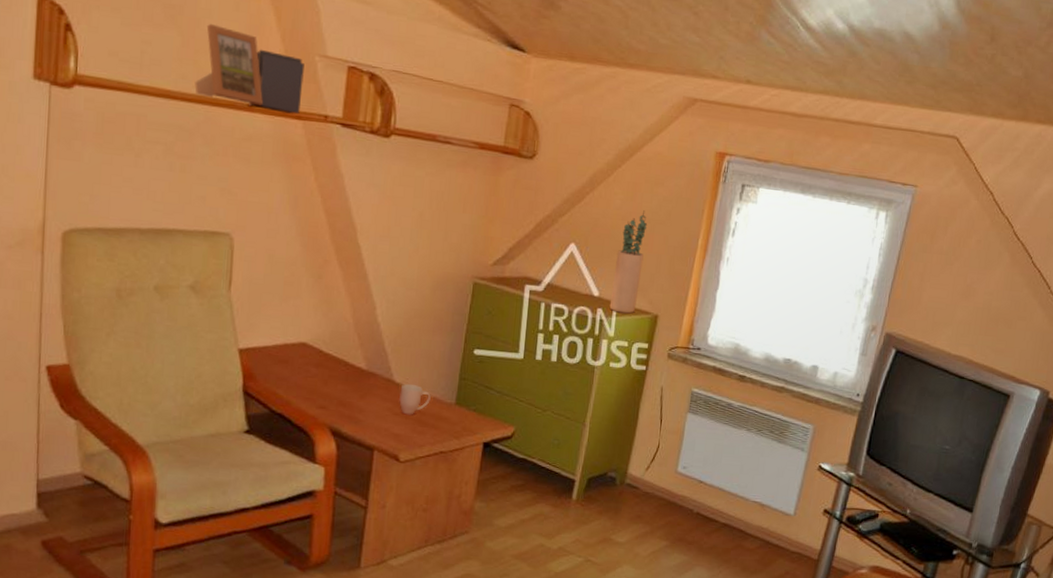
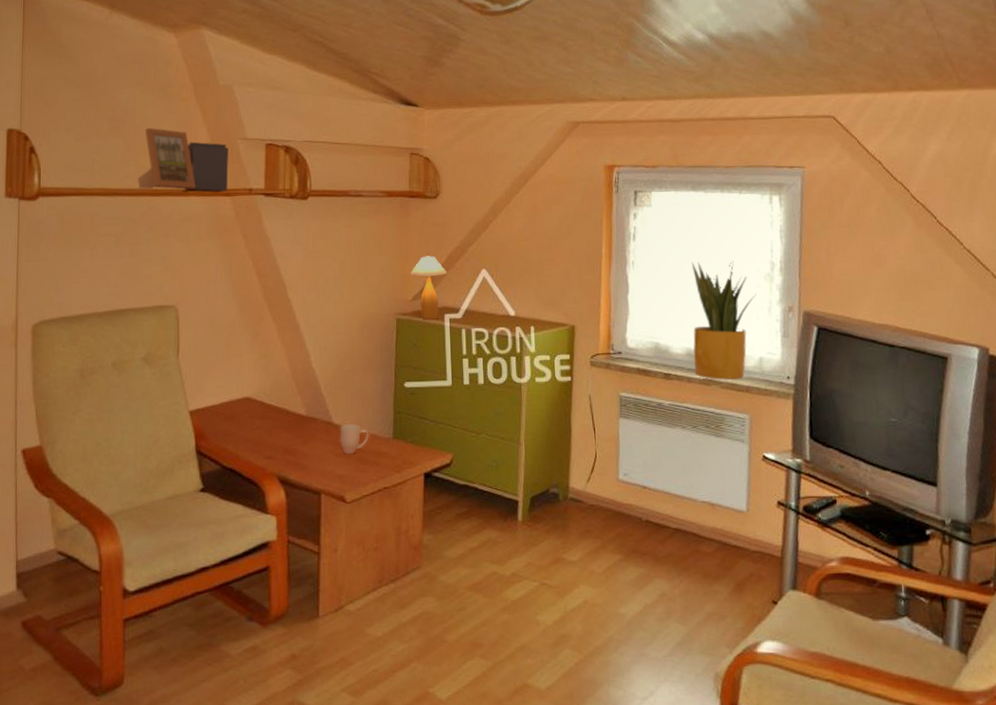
table lamp: none [493,216,534,290] -> present [410,252,448,321]
vase: present [609,210,648,314] -> none [526,229,553,329]
planter: none [769,267,844,391] -> present [691,261,756,380]

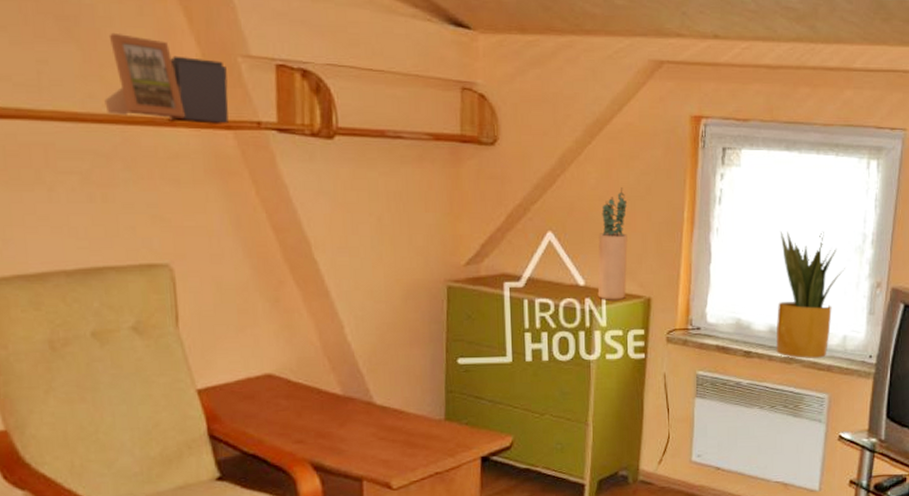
mug: present [339,424,369,455] -> none [382,405,417,438]
table lamp: present [410,252,448,321] -> none [462,210,507,289]
vase: none [526,229,553,329] -> present [597,187,628,300]

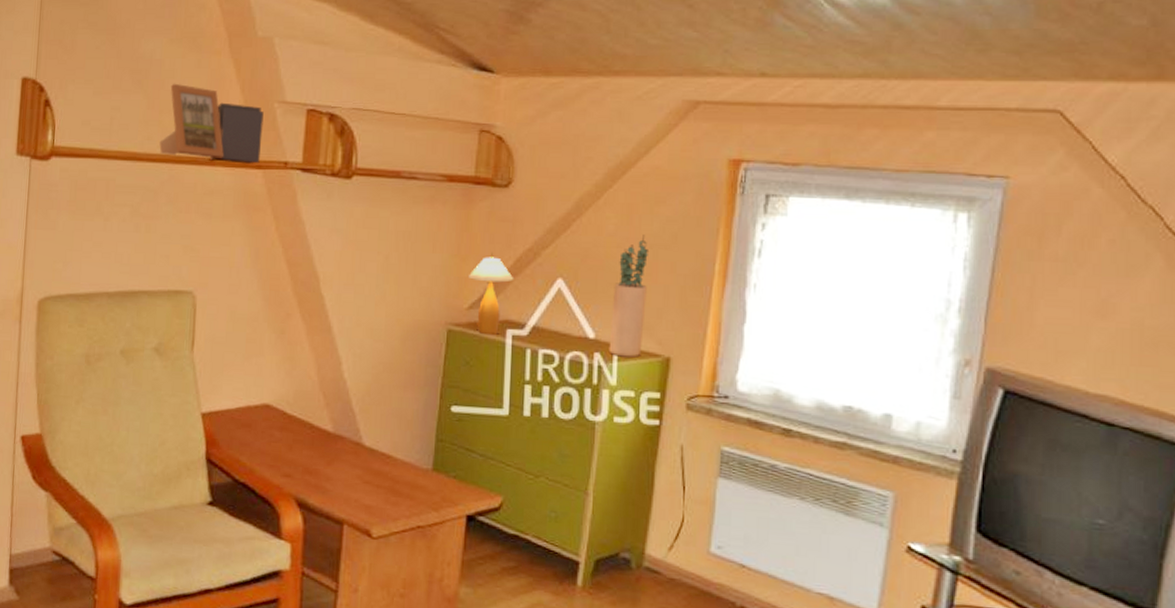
table lamp: none [462,210,507,289] -> present [467,253,514,336]
planter: present [776,231,845,359] -> none [824,291,921,447]

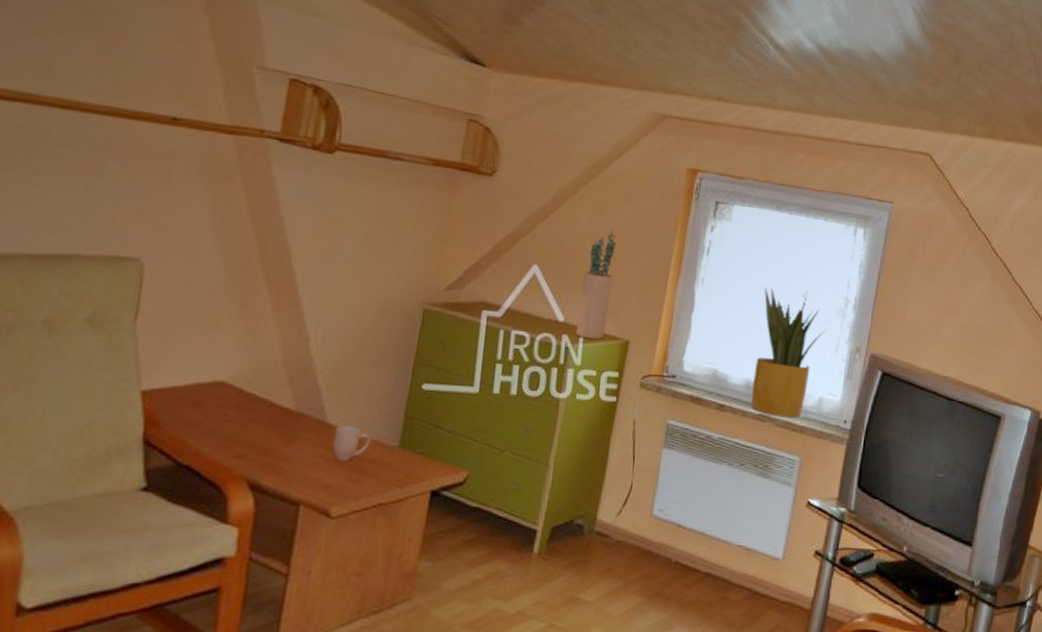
picture frame: present [159,83,224,159] -> none [110,32,190,120]
books: present [210,102,264,164] -> none [173,60,240,129]
mug: none [368,448,405,484] -> present [331,426,371,462]
table lamp: present [467,253,514,336] -> none [447,237,493,316]
planter: none [824,291,921,447] -> present [750,287,826,419]

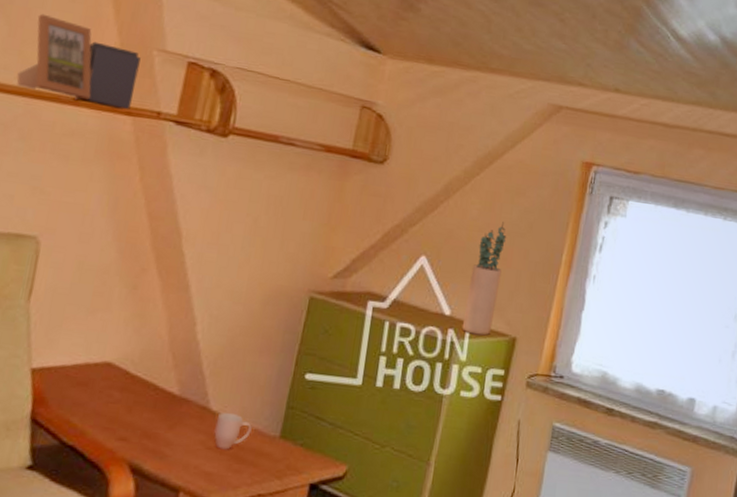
picture frame: none [110,32,190,120] -> present [16,13,92,100]
books: none [173,60,240,129] -> present [75,41,141,110]
planter: present [750,287,826,419] -> none [640,287,722,427]

